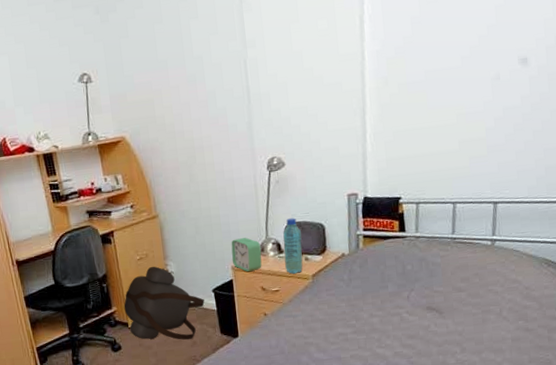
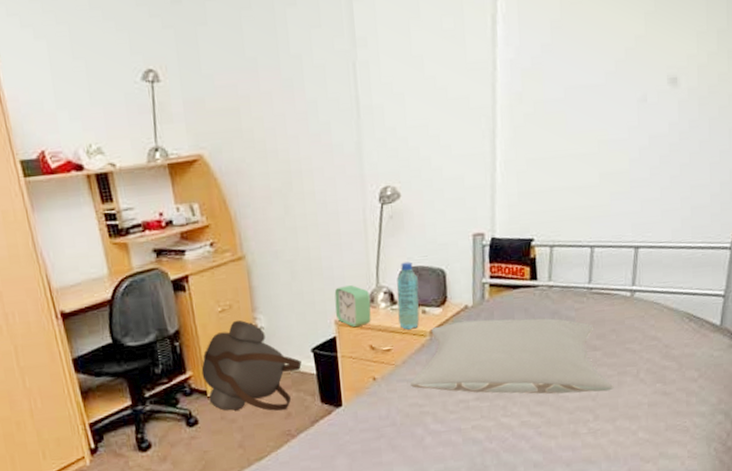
pillow: none [296,264,479,329] -> present [410,318,614,395]

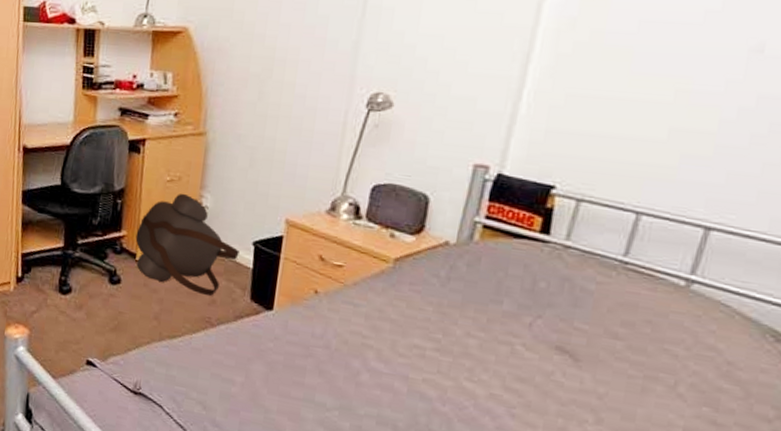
alarm clock: present [334,285,371,328] -> none [288,185,333,233]
water bottle: present [397,261,420,330] -> none [359,176,394,251]
pillow: present [410,318,614,395] -> none [357,255,635,395]

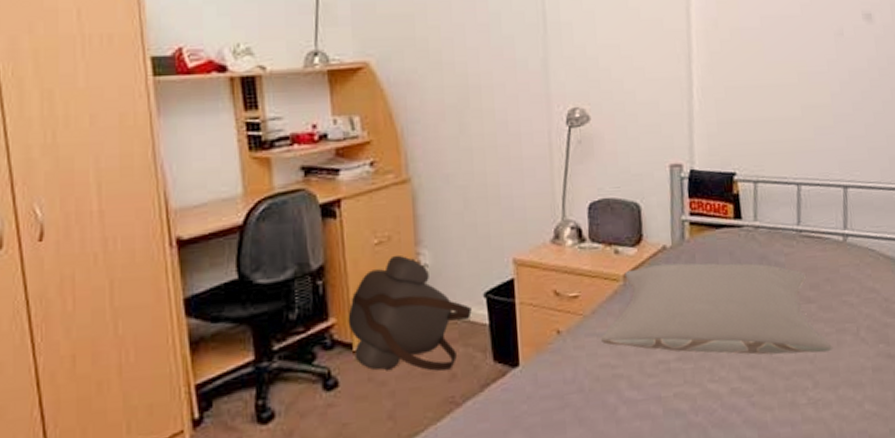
pillow: none [357,255,635,395] -> present [601,263,833,355]

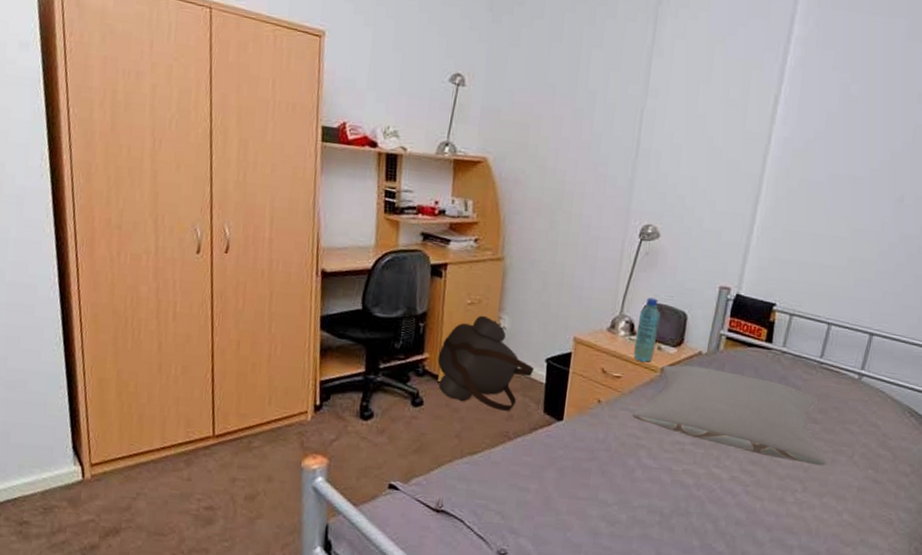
water bottle: none [585,193,612,273] -> present [633,297,660,362]

